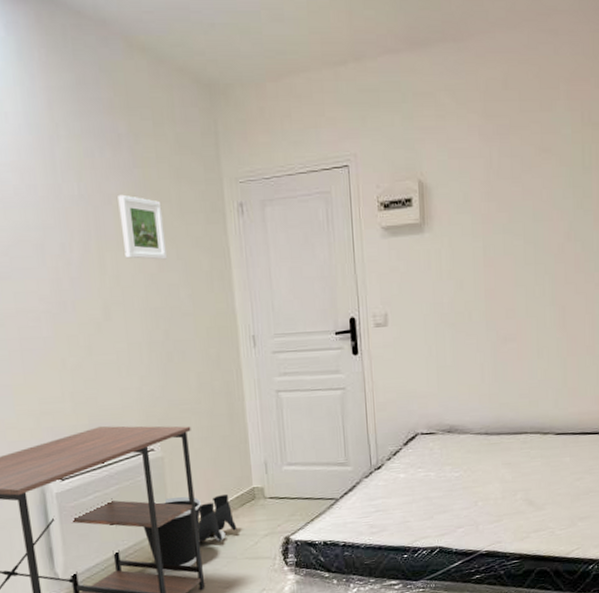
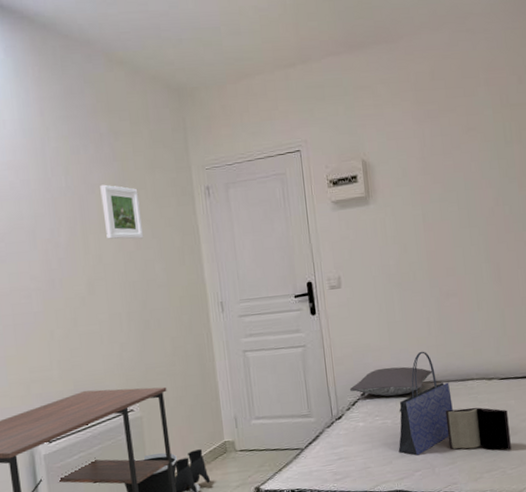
pillow: none [391,416,482,448] -> present [349,366,432,397]
tote bag: none [440,400,503,512] -> present [398,351,453,456]
book: none [494,463,562,510] -> present [445,407,512,450]

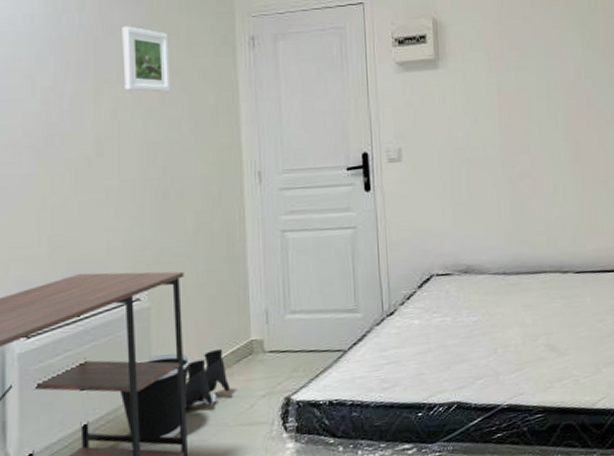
pillow: present [349,366,432,397] -> none [404,255,500,290]
tote bag: present [398,351,453,456] -> none [458,237,522,361]
book: present [445,407,512,450] -> none [513,304,586,355]

